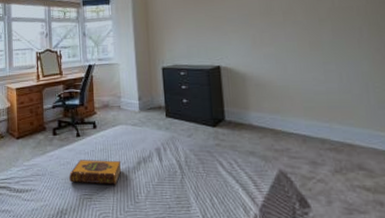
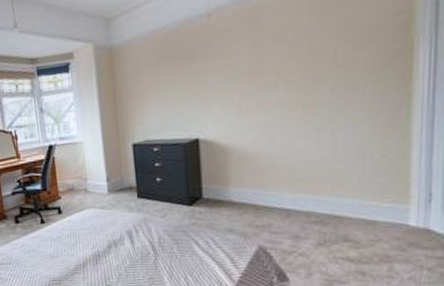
hardback book: present [69,160,122,185] -> none [36,245,92,270]

